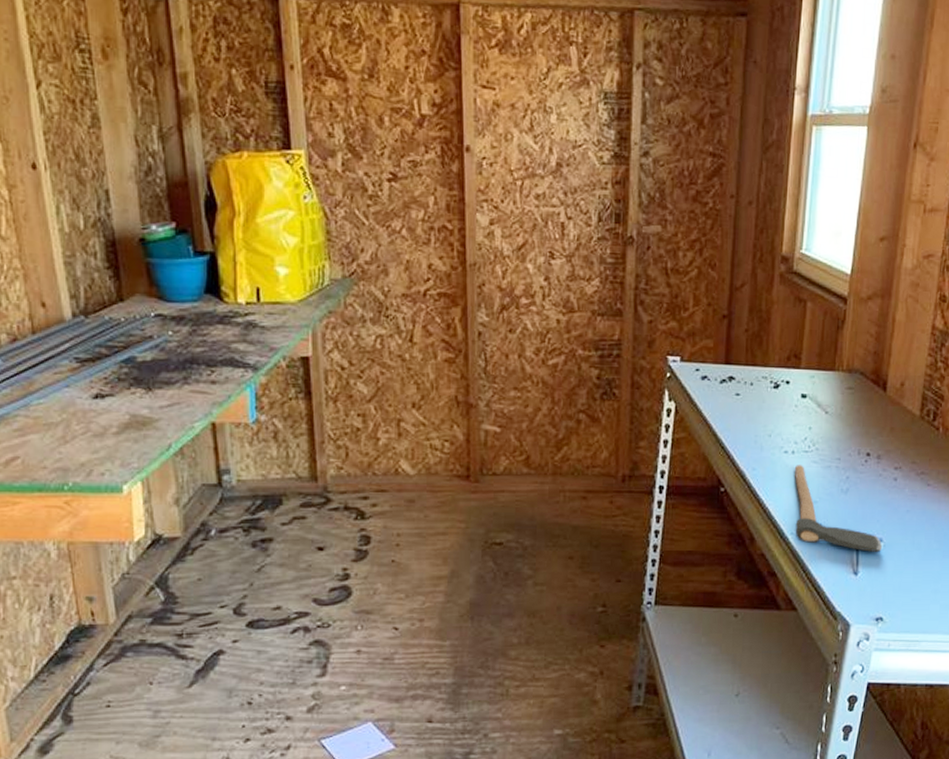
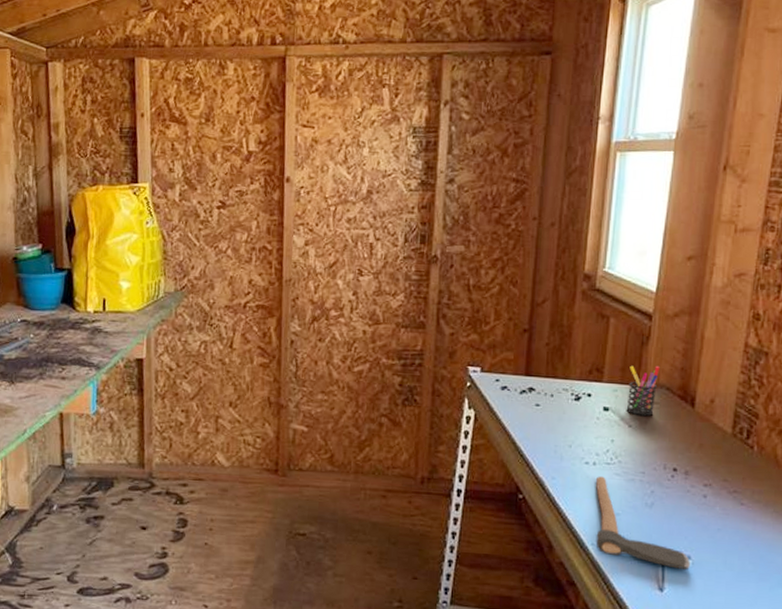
pen holder: none [823,350,854,402] -> present [626,365,659,417]

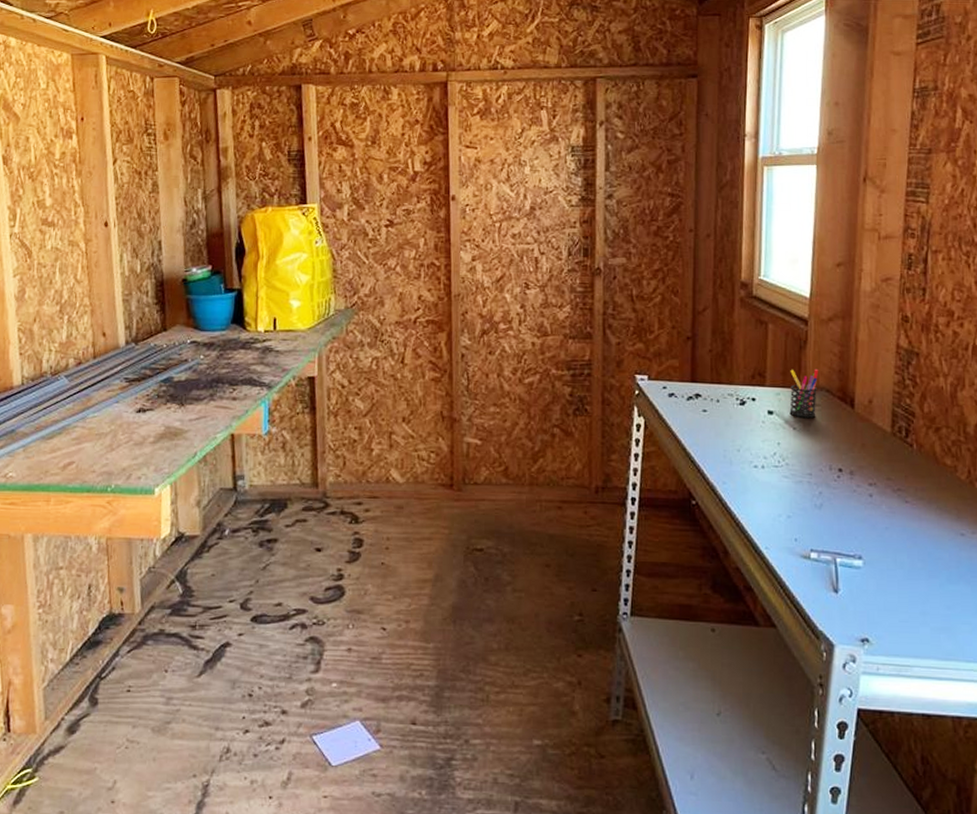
hatchet: present [595,476,691,569] -> none [765,479,863,569]

